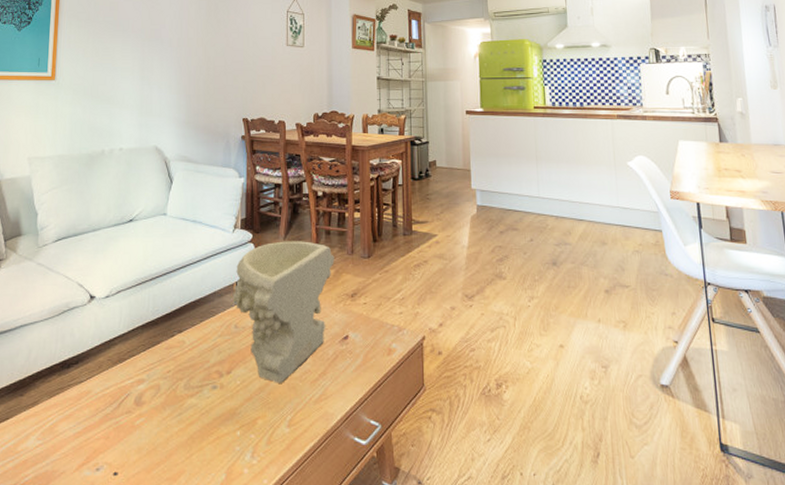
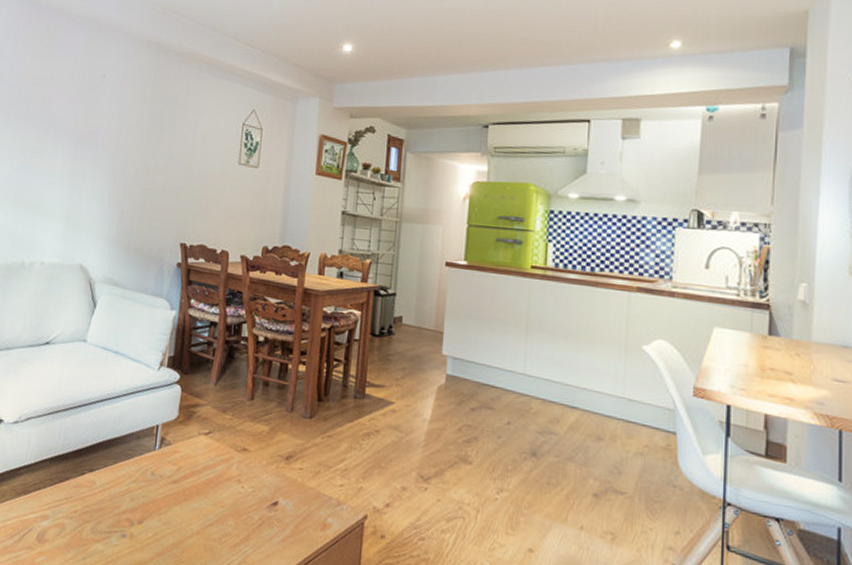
decorative bowl: present [232,241,335,383] -> none [151,386,271,543]

